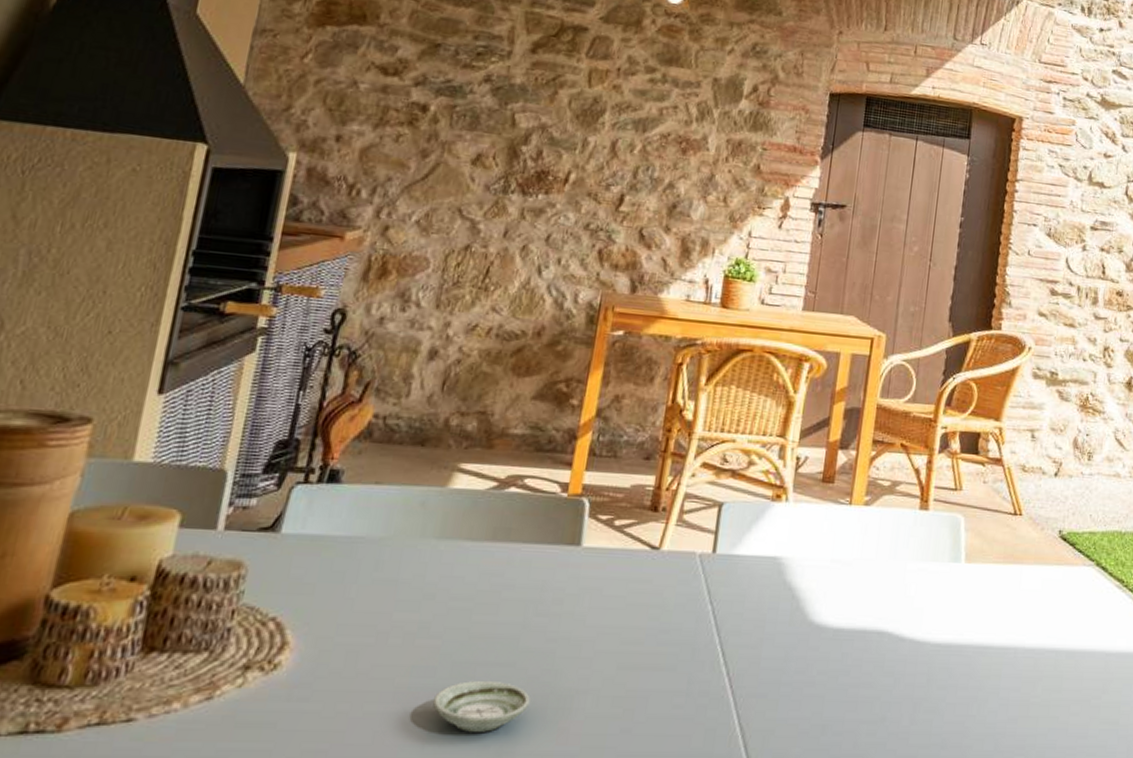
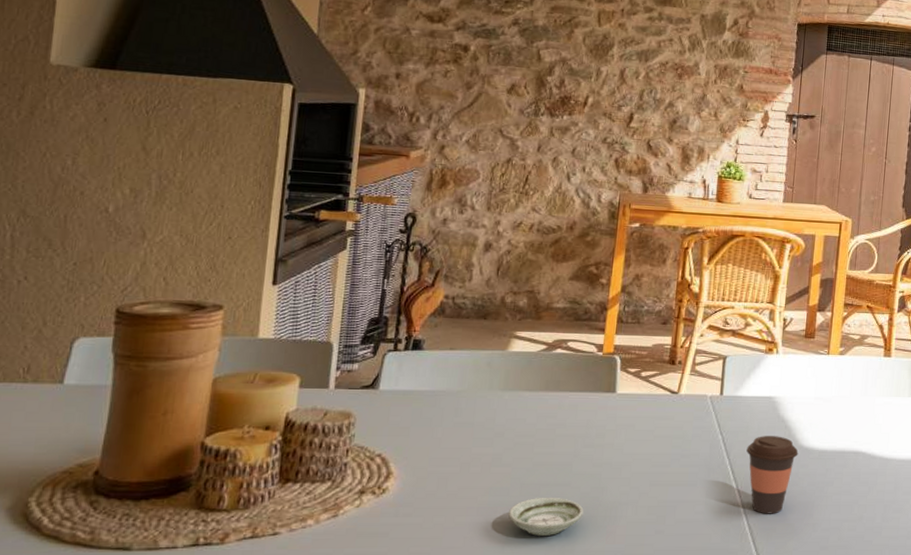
coffee cup: none [742,607,808,711] -> present [746,436,799,514]

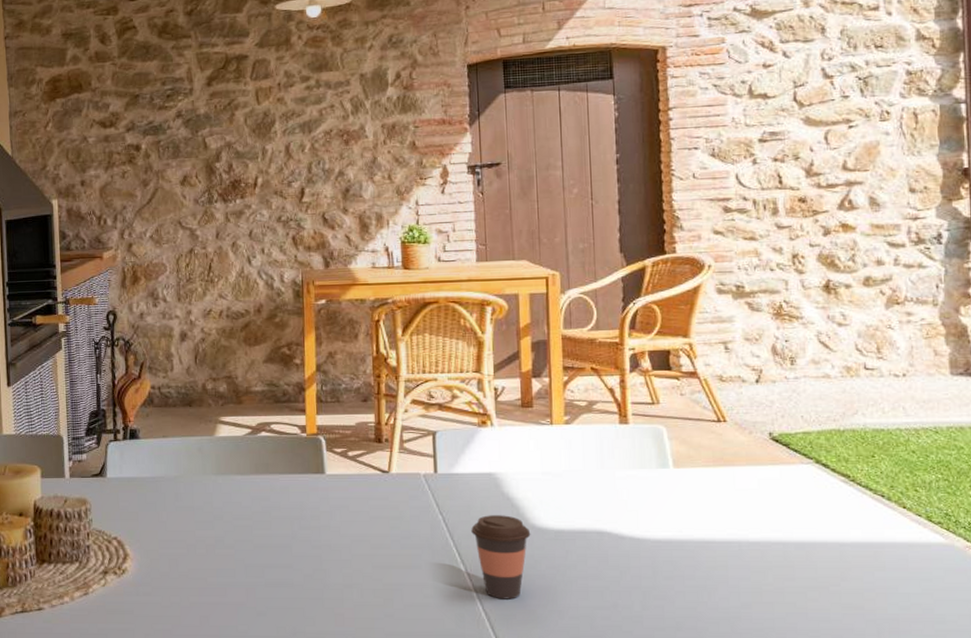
saucer: present [508,498,584,536] -> none [237,579,309,617]

